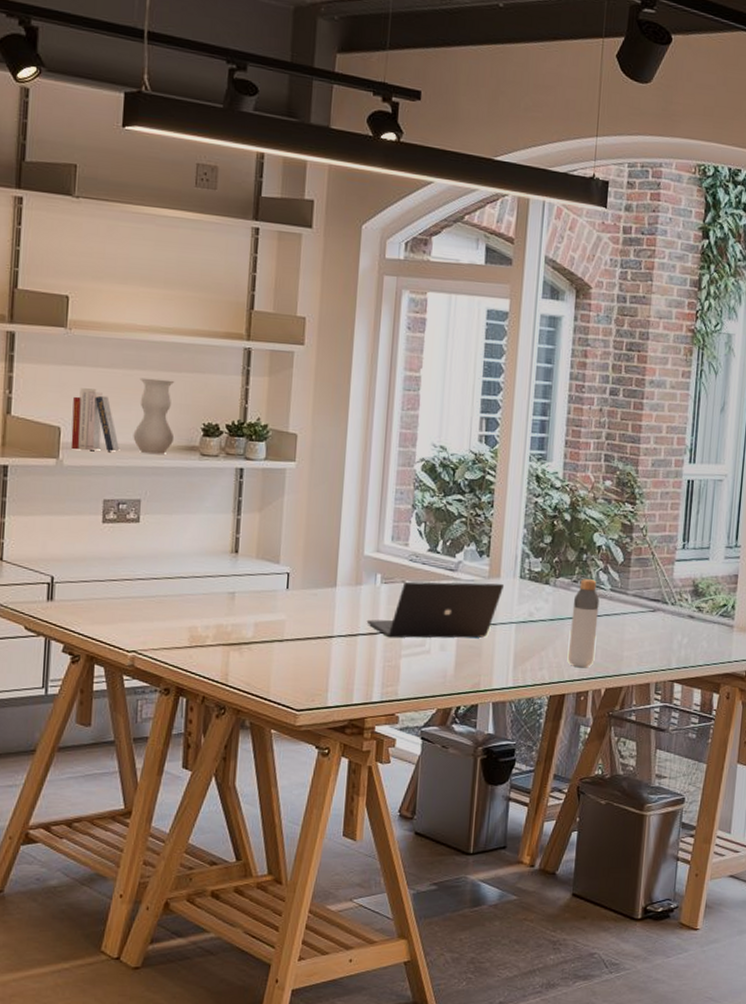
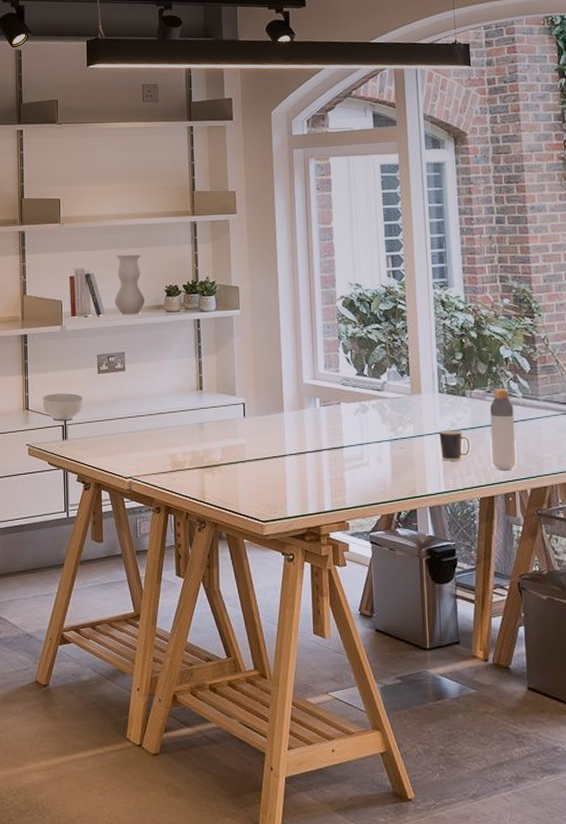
bowl: none [23,543,79,578] -> present [42,393,83,421]
laptop: present [366,581,505,638] -> none [312,399,426,454]
mug: none [513,620,547,655] -> present [439,430,470,461]

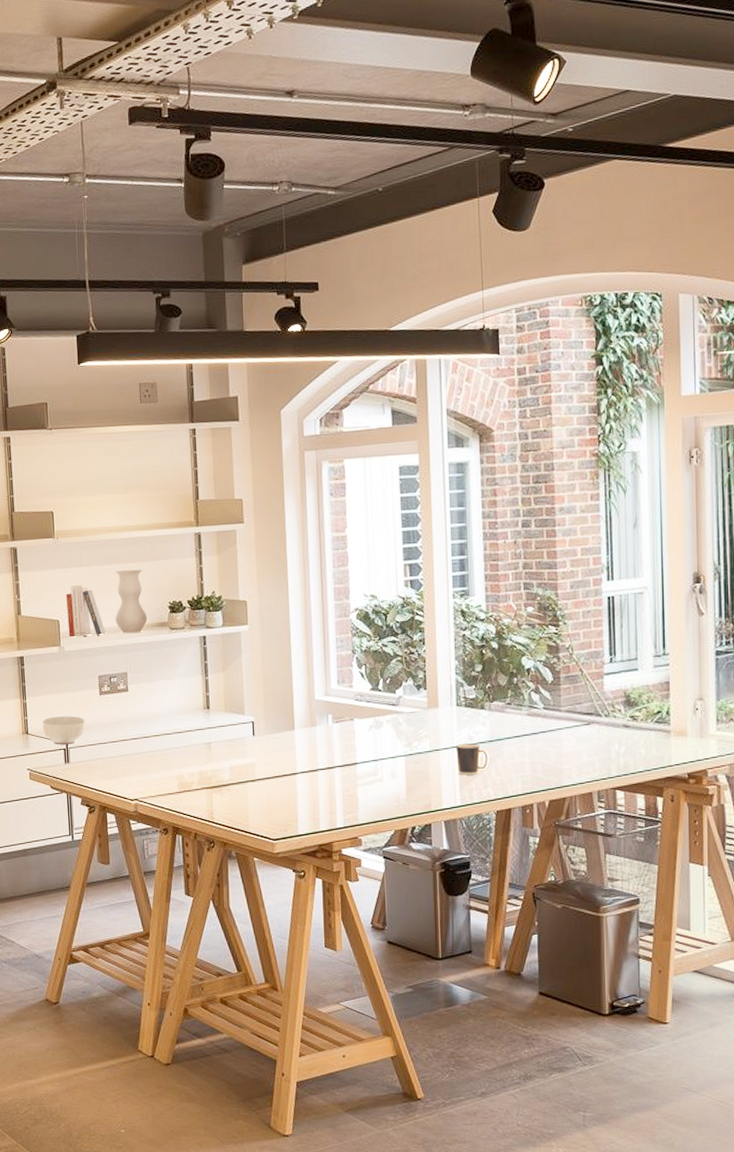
bottle: present [489,389,516,471] -> none [509,700,535,783]

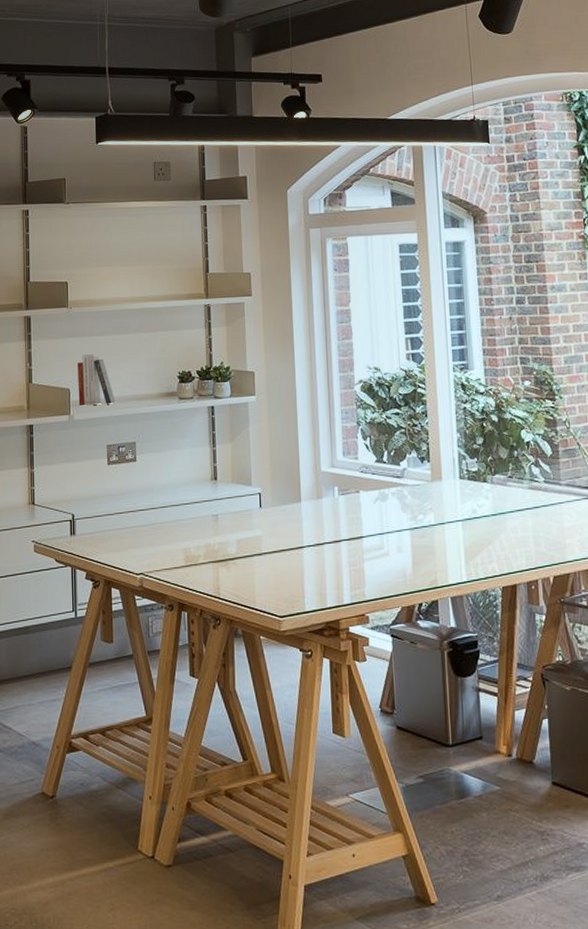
bowl: present [42,716,85,744] -> none [49,486,92,515]
vase: present [115,569,148,634] -> none [125,339,157,403]
mug: present [456,743,488,775] -> none [460,517,492,550]

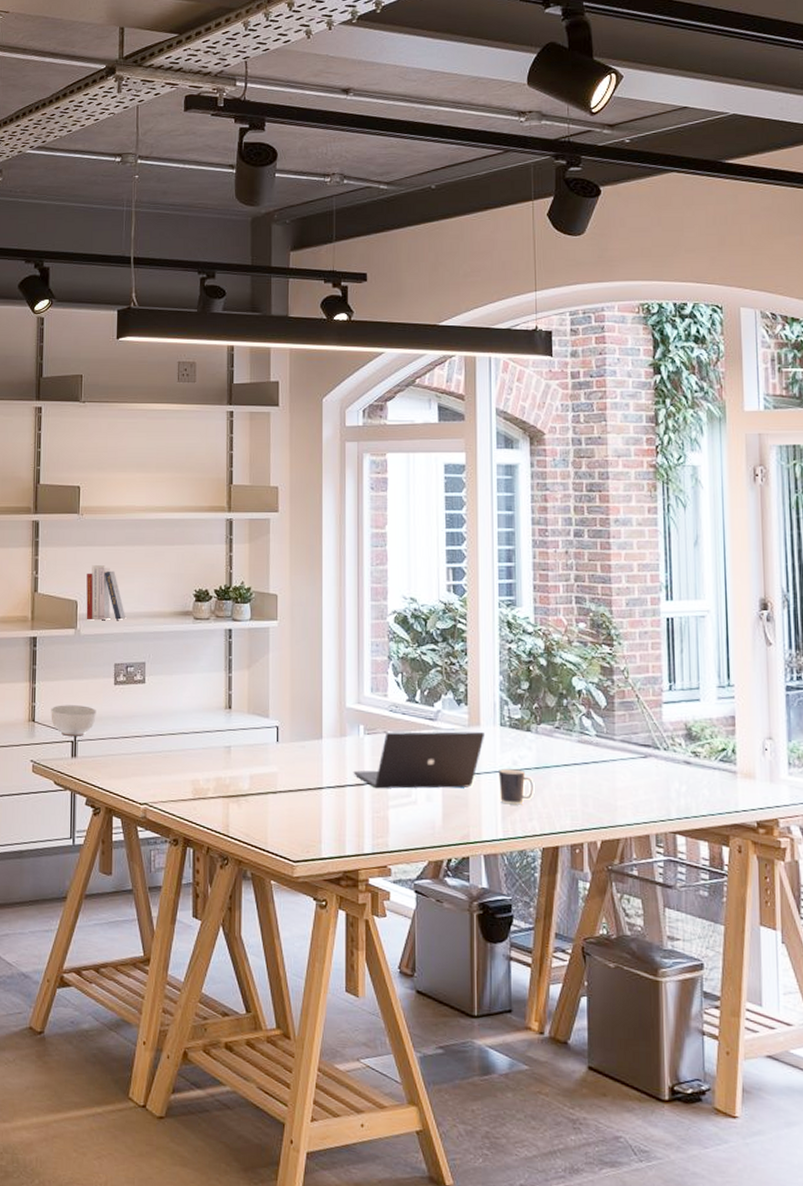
bowl: none [49,486,92,515] -> present [51,705,96,736]
laptop: none [330,486,447,544] -> present [353,731,486,789]
mug: none [460,517,492,550] -> present [498,769,533,805]

